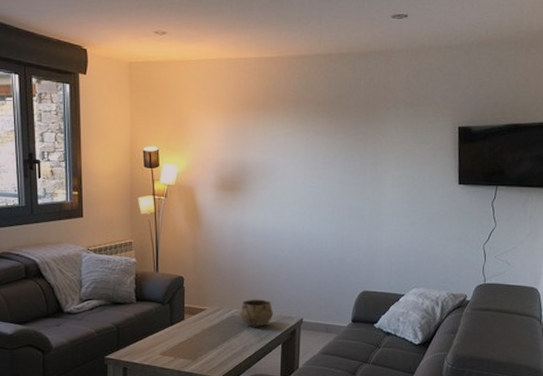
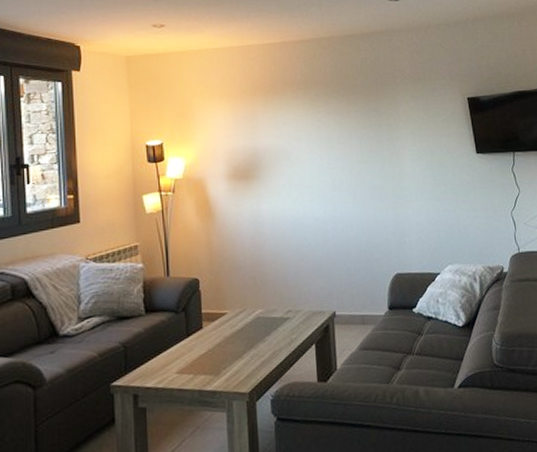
decorative bowl: present [239,299,273,327] -> none [264,294,302,328]

